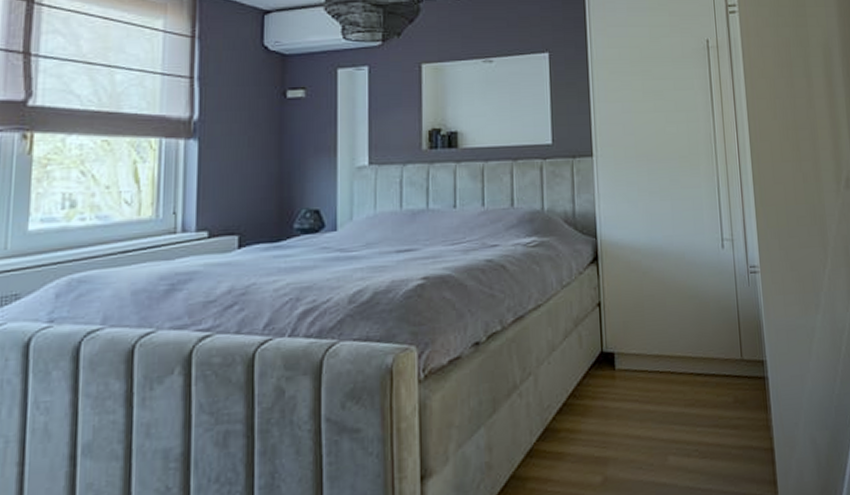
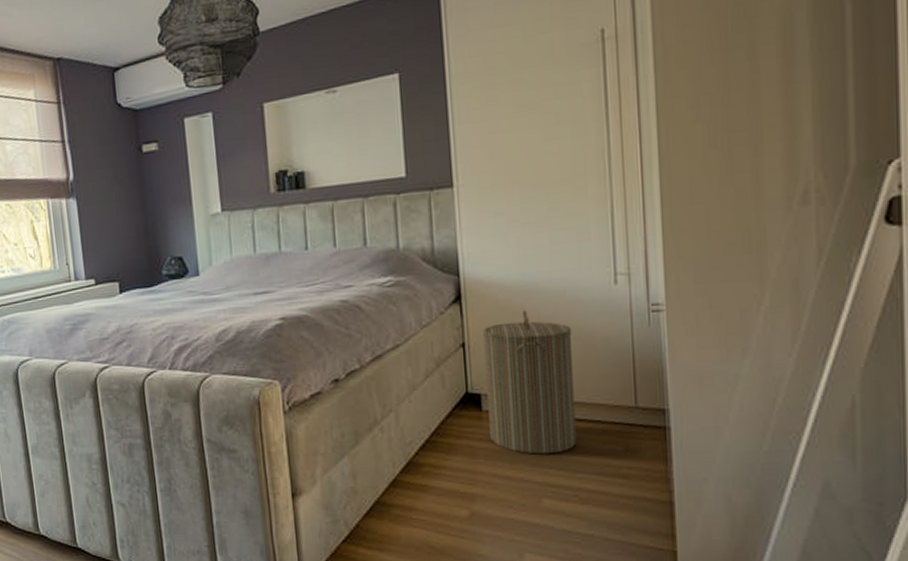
laundry hamper: none [617,271,696,411] -> present [483,310,577,455]

